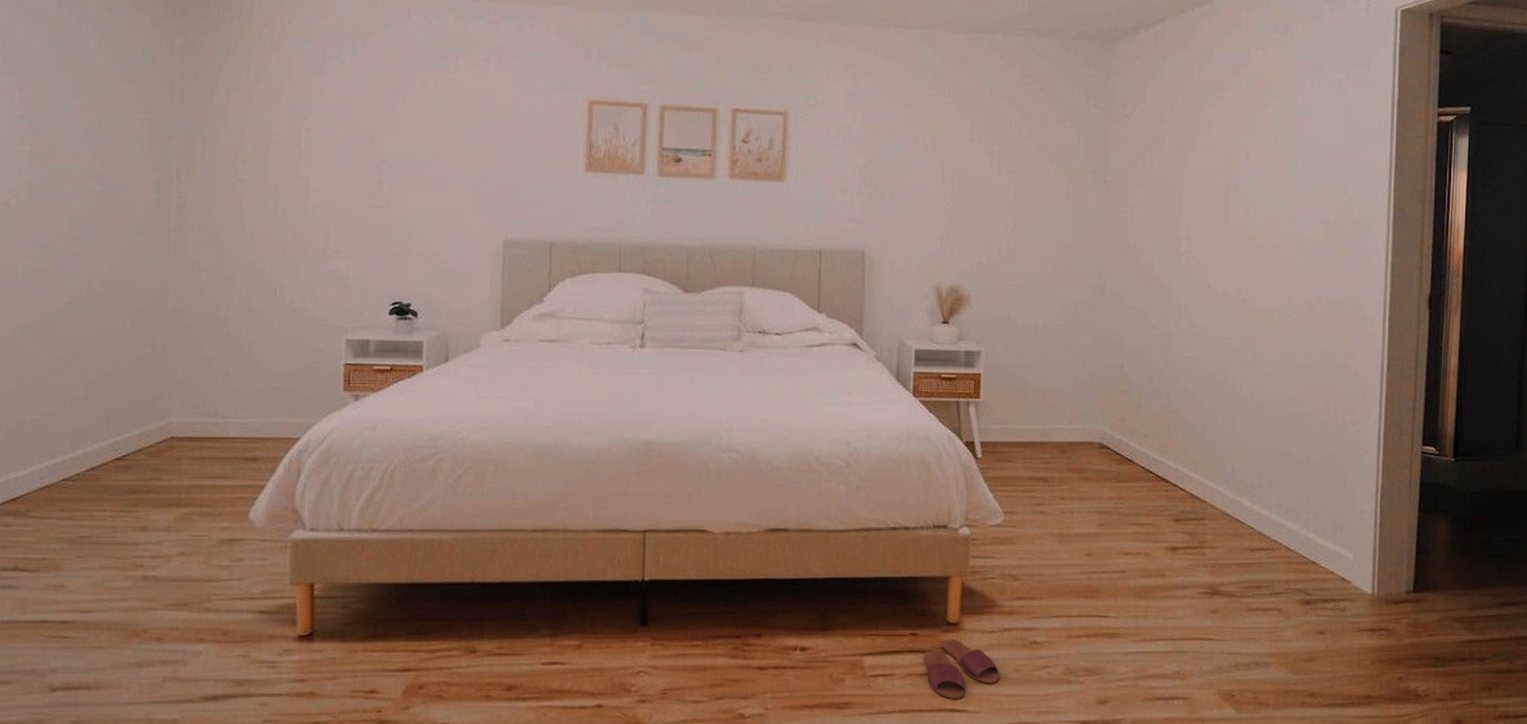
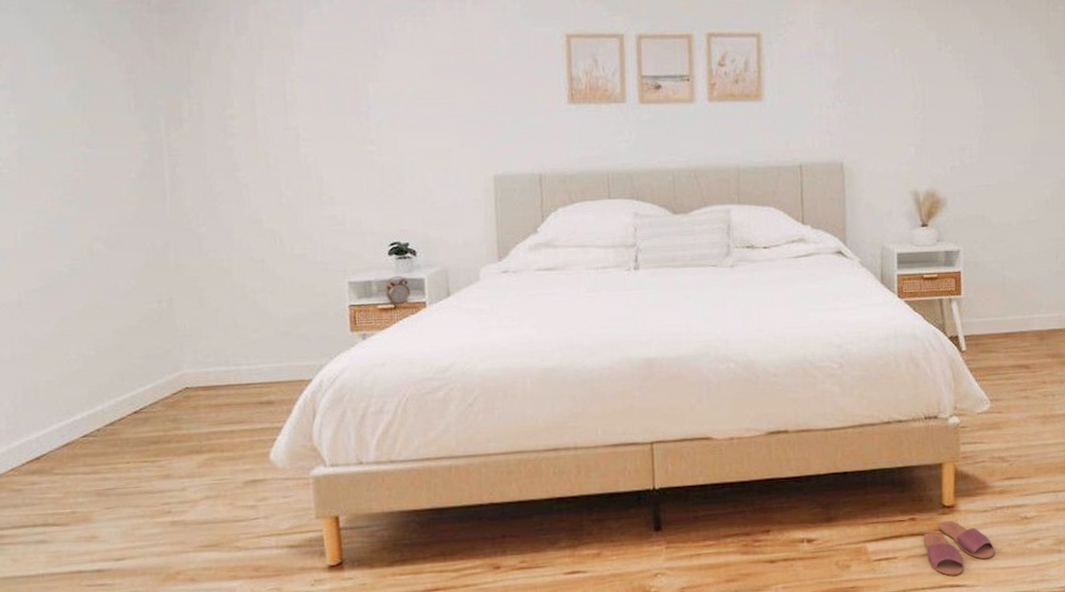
alarm clock: none [383,336,408,368] -> present [385,275,410,307]

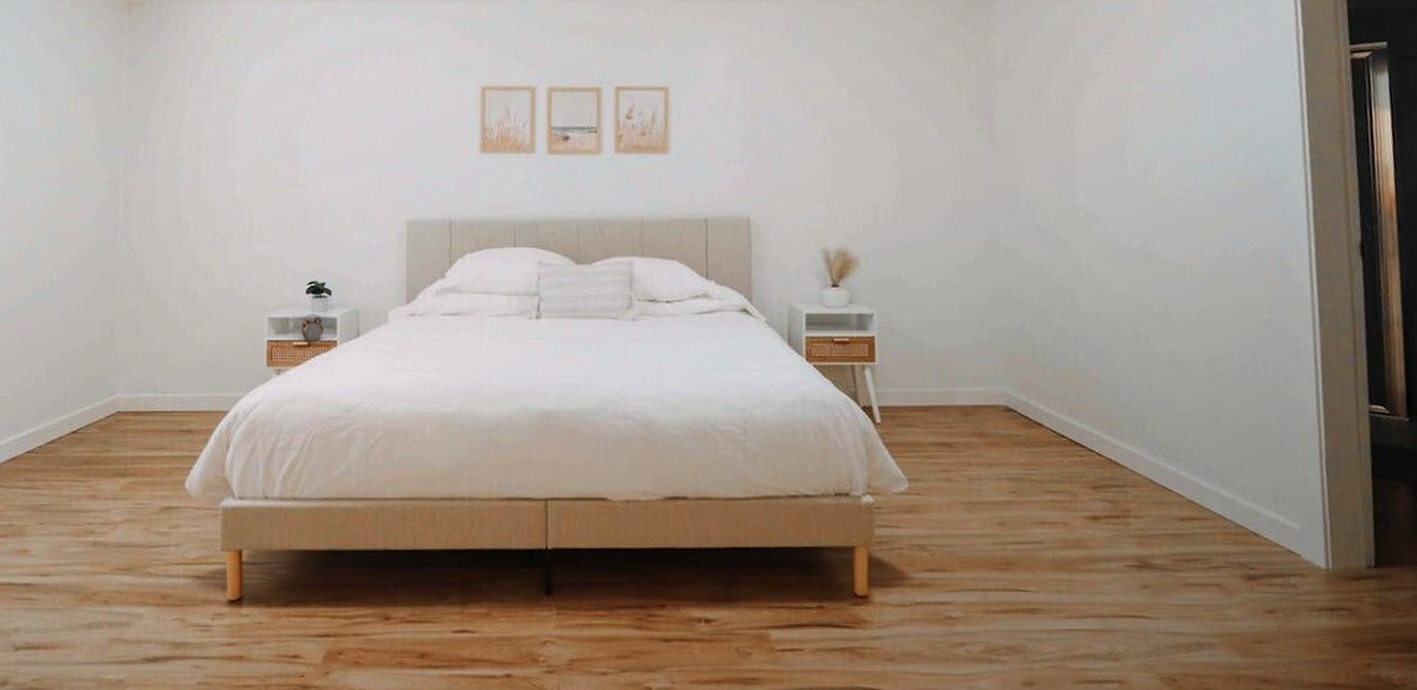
slippers: present [923,520,994,576] -> none [832,612,914,677]

